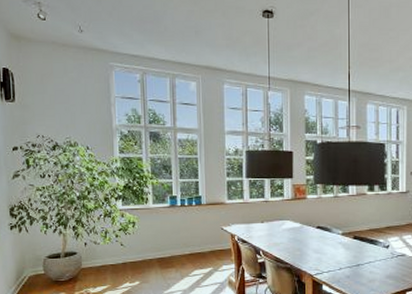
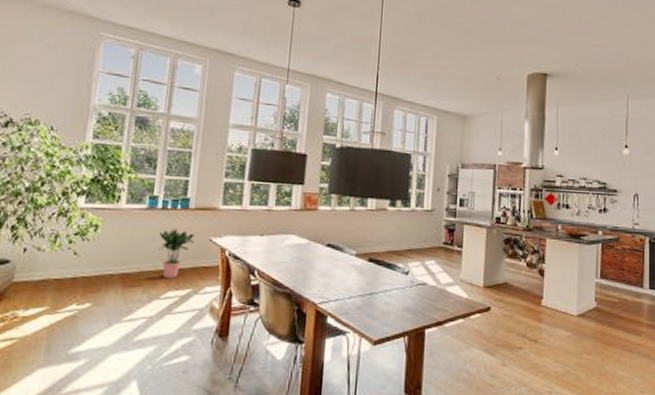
potted plant: none [181,221,210,260] -> present [158,229,195,278]

